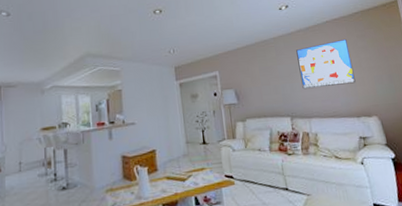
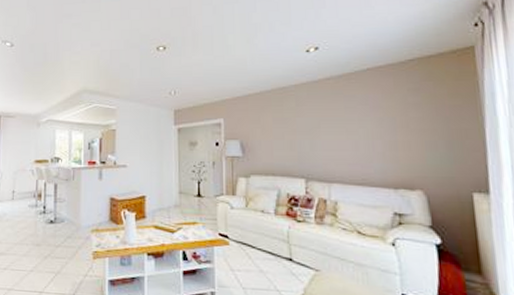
wall art: present [296,39,356,89] -> none [322,92,398,149]

